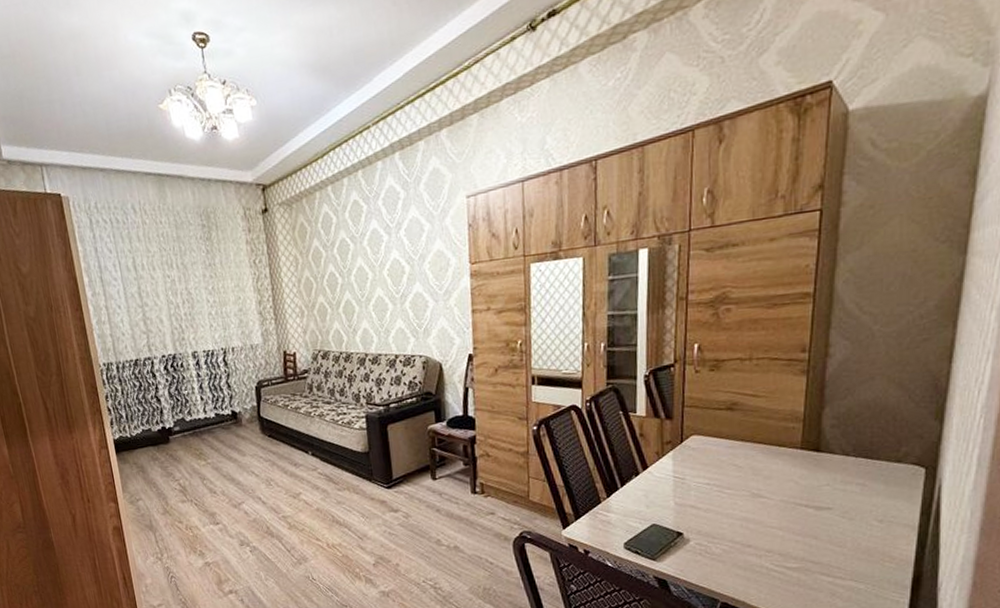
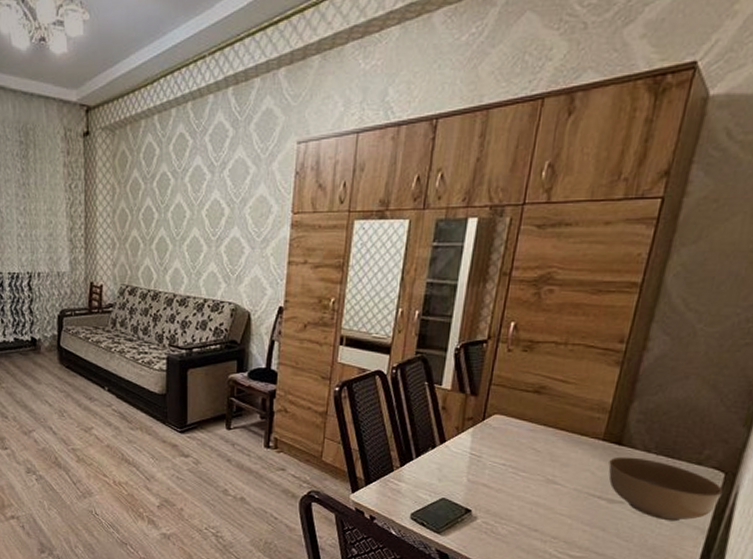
bowl: none [811,462,927,522] -> present [608,456,724,522]

